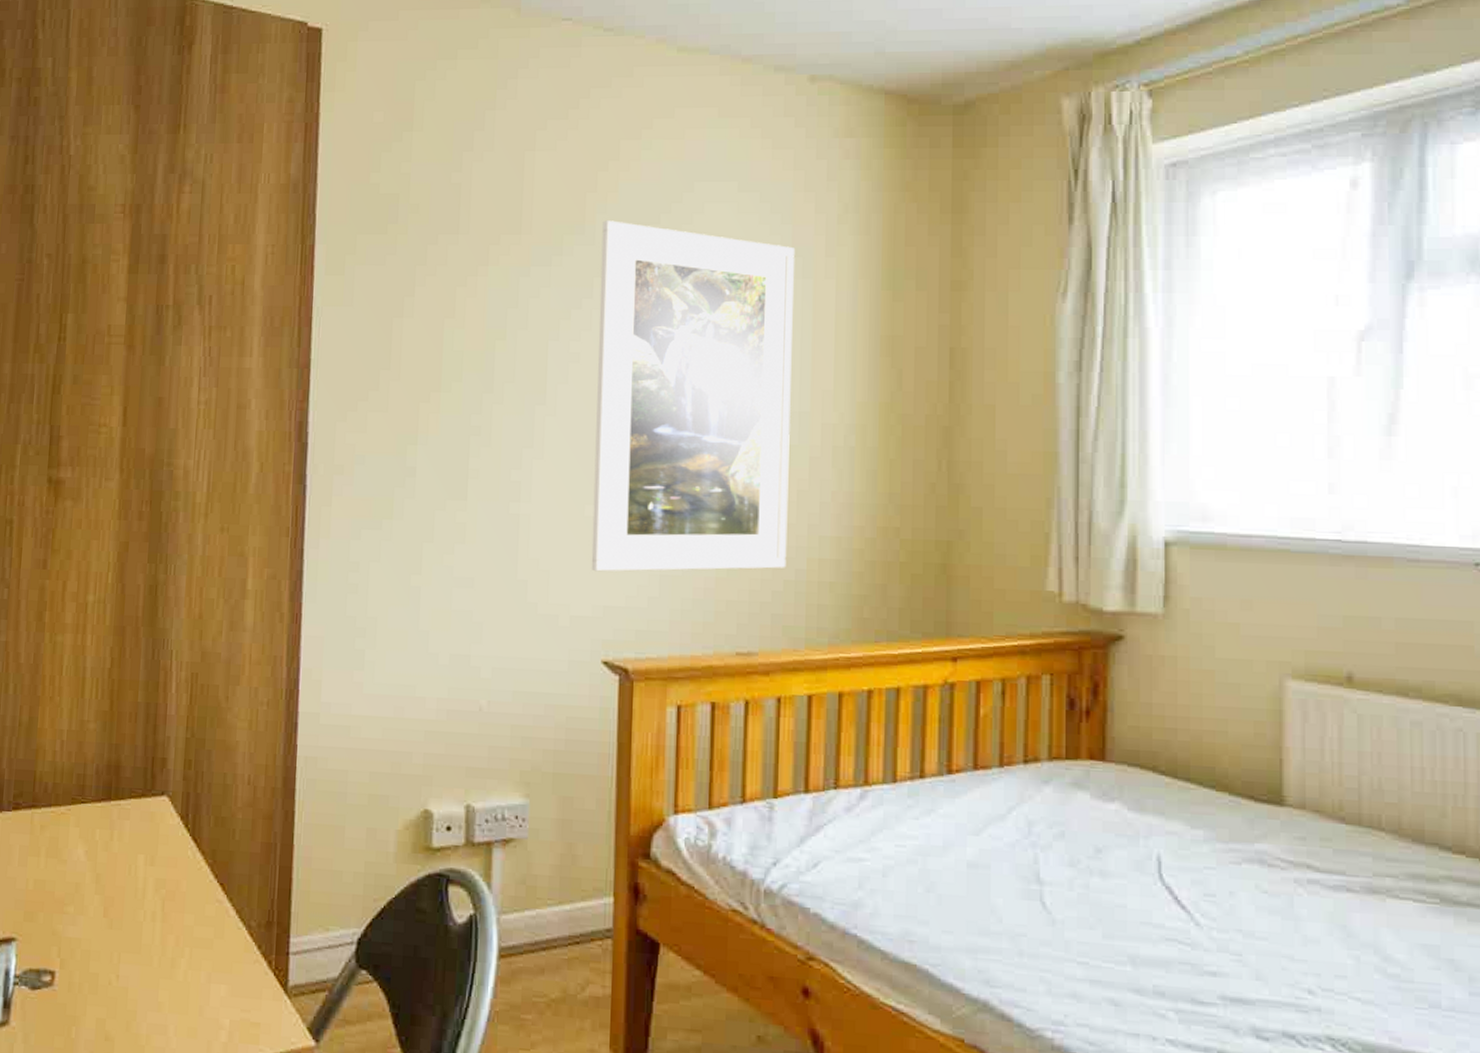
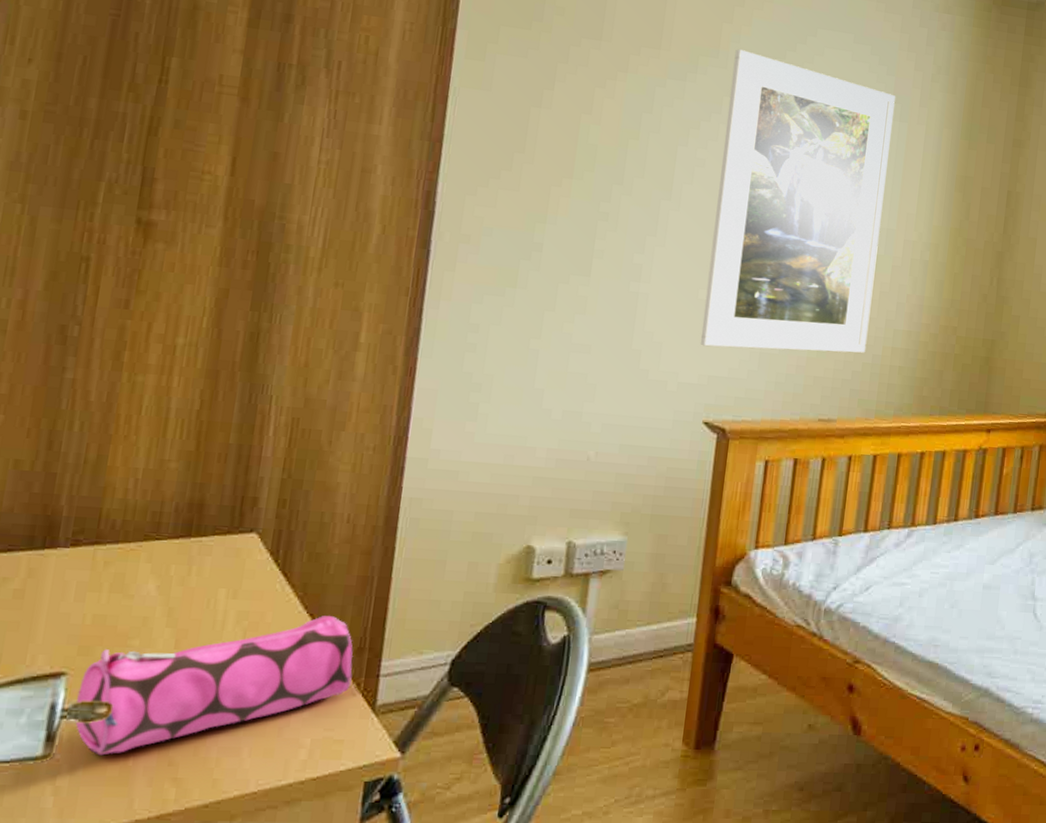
pencil case: none [25,885,264,1026] -> present [75,616,354,756]

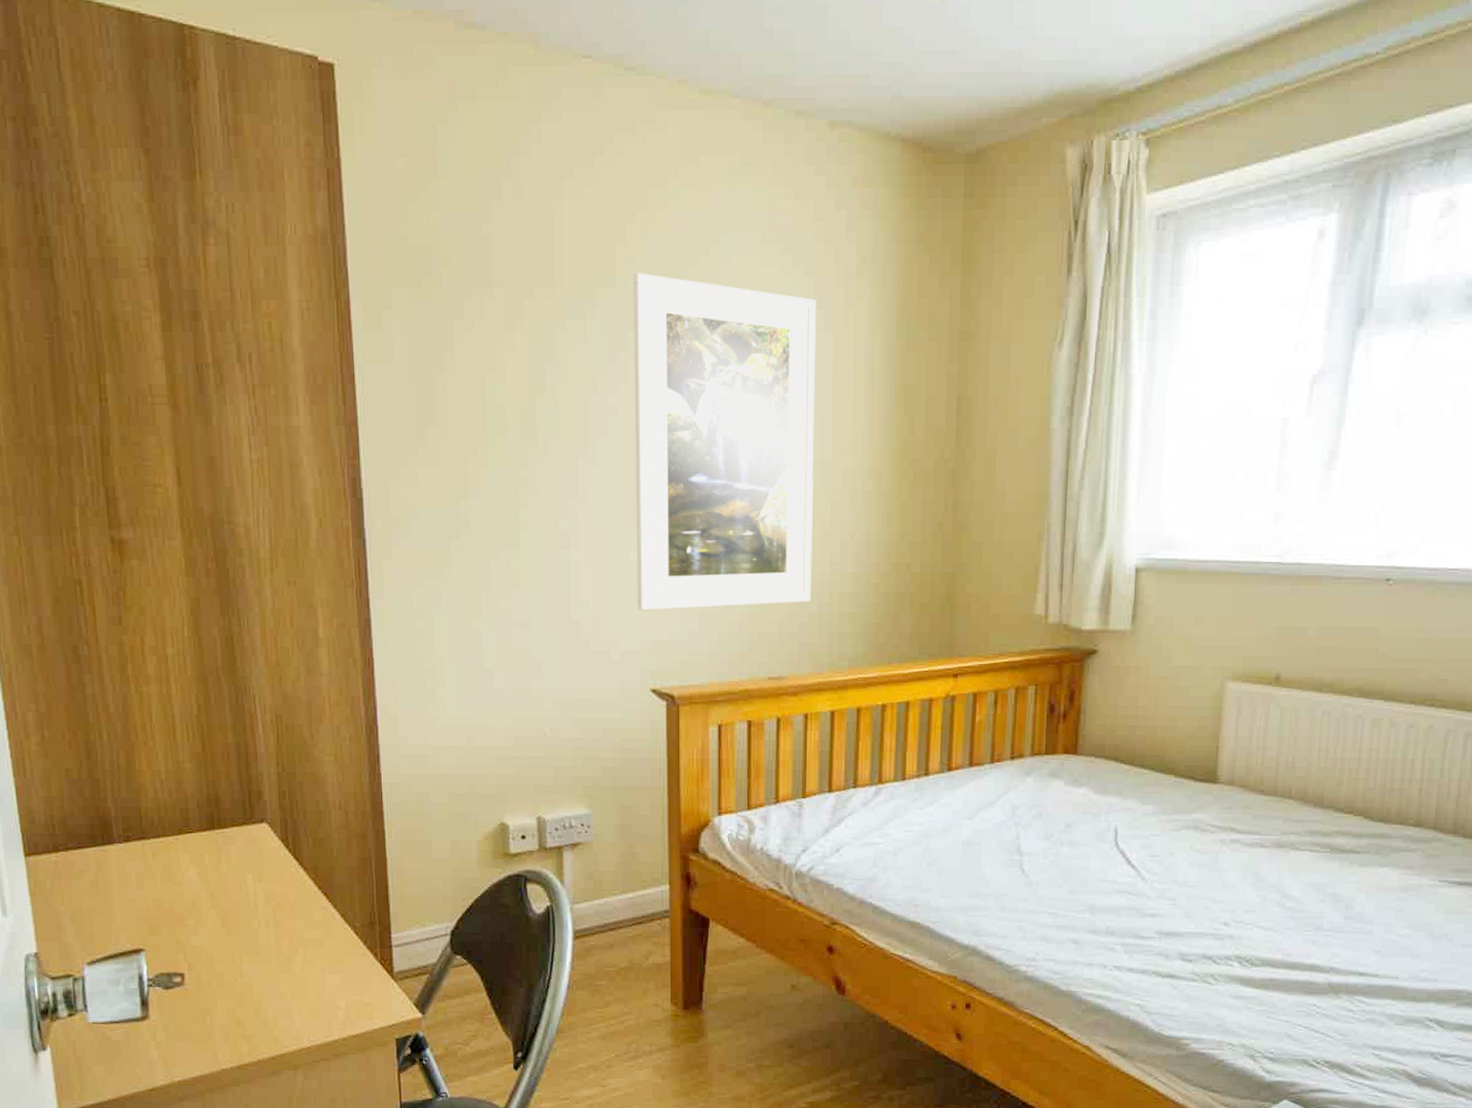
pencil case: present [75,616,354,756] -> none [156,894,369,1017]

